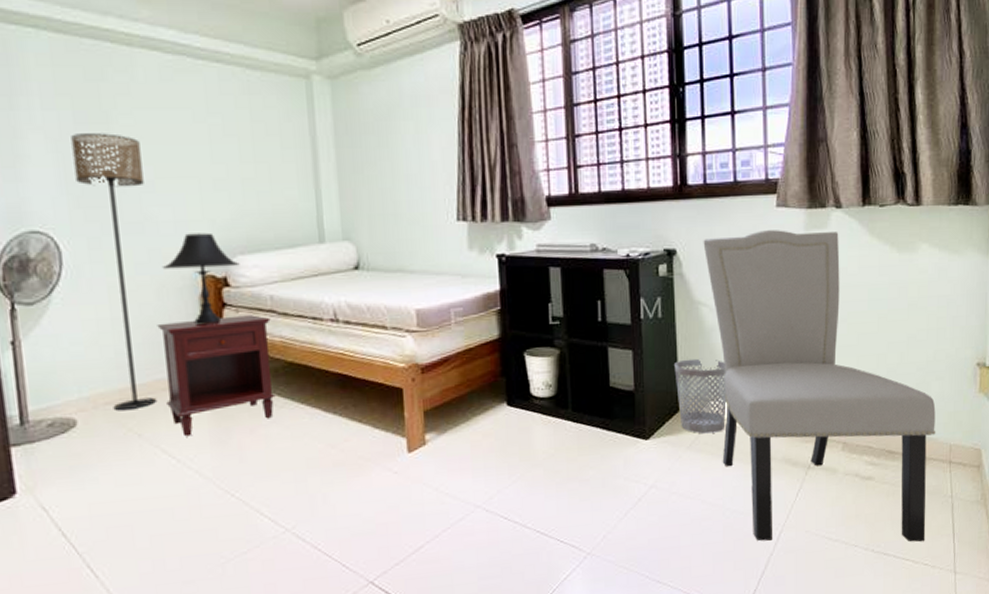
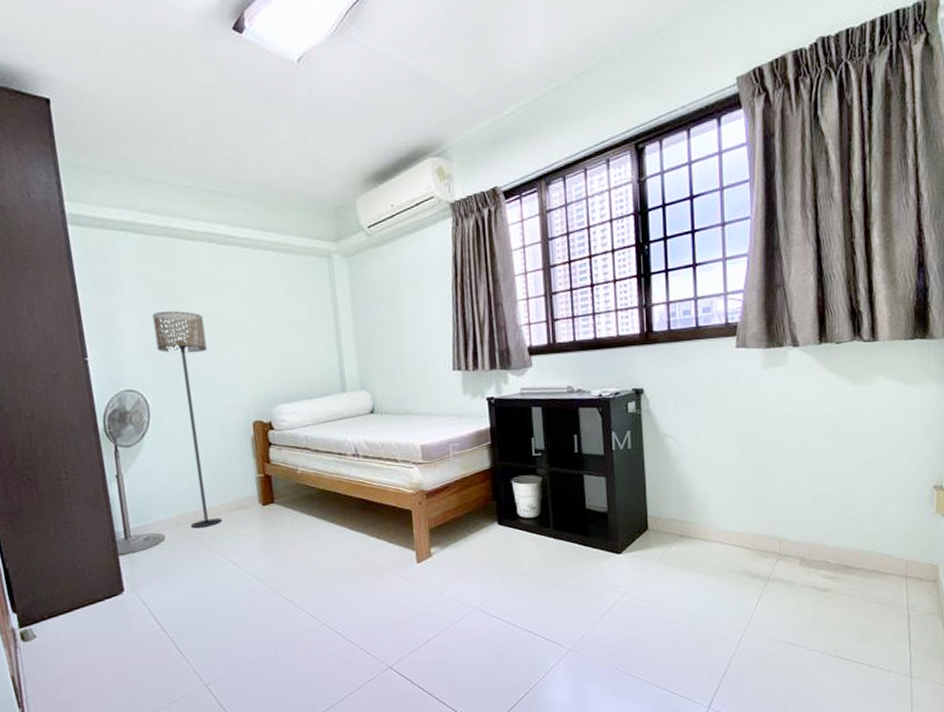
nightstand: present [157,315,276,437] -> none [220,452,311,549]
table lamp: present [161,232,240,325] -> none [222,387,281,460]
wastebasket: present [674,358,727,434] -> none [643,483,691,549]
chair: present [703,230,936,543] -> none [668,368,893,649]

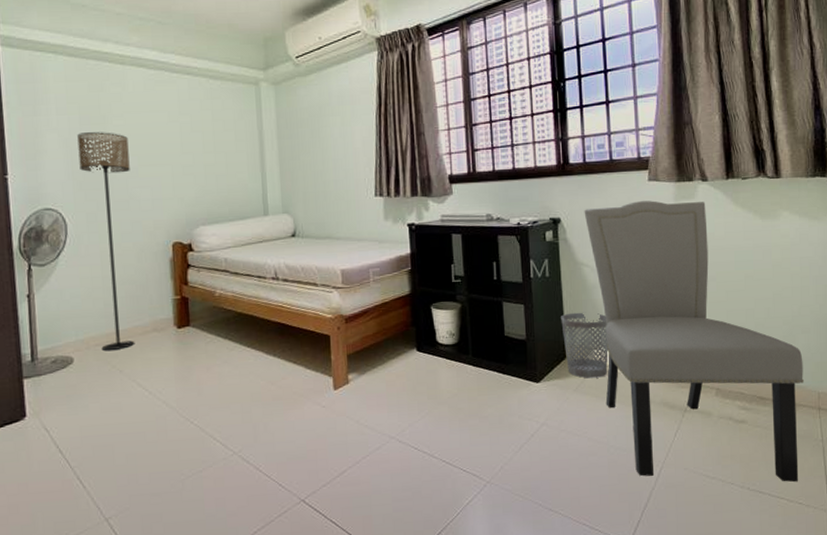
wastebasket: none [643,483,691,549] -> present [561,312,609,378]
chair: none [668,368,893,649] -> present [584,200,805,483]

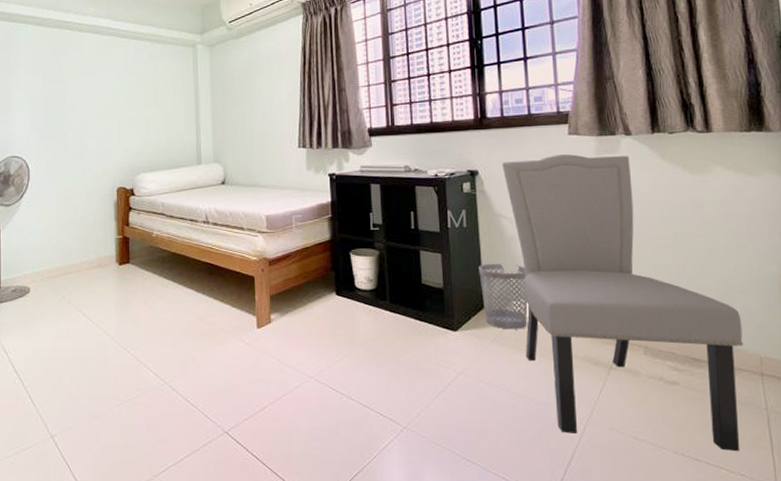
floor lamp: present [77,132,135,350] -> none [41,90,84,282]

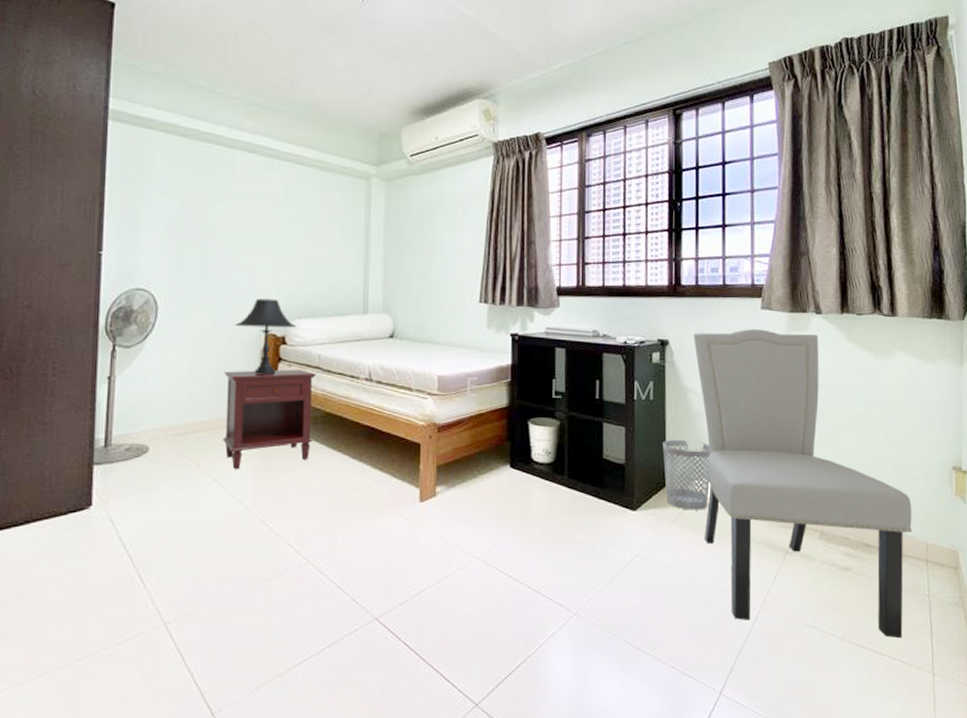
nightstand: none [85,216,162,305] -> present [223,369,316,470]
table lamp: none [91,157,142,223] -> present [234,298,297,375]

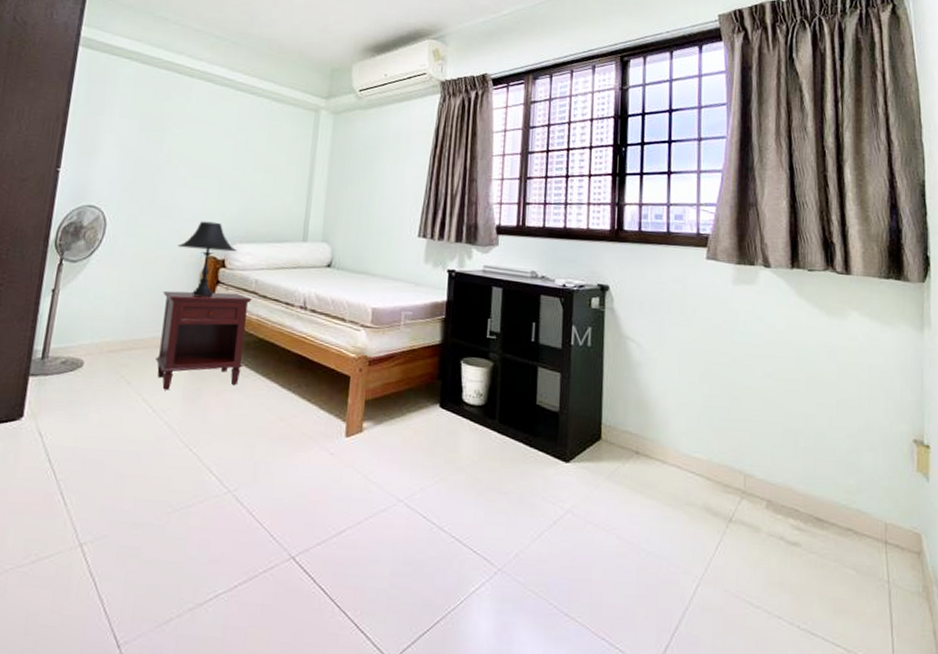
wastebasket: present [662,439,711,510] -> none [599,389,650,467]
chair: present [693,329,913,639] -> none [634,279,870,629]

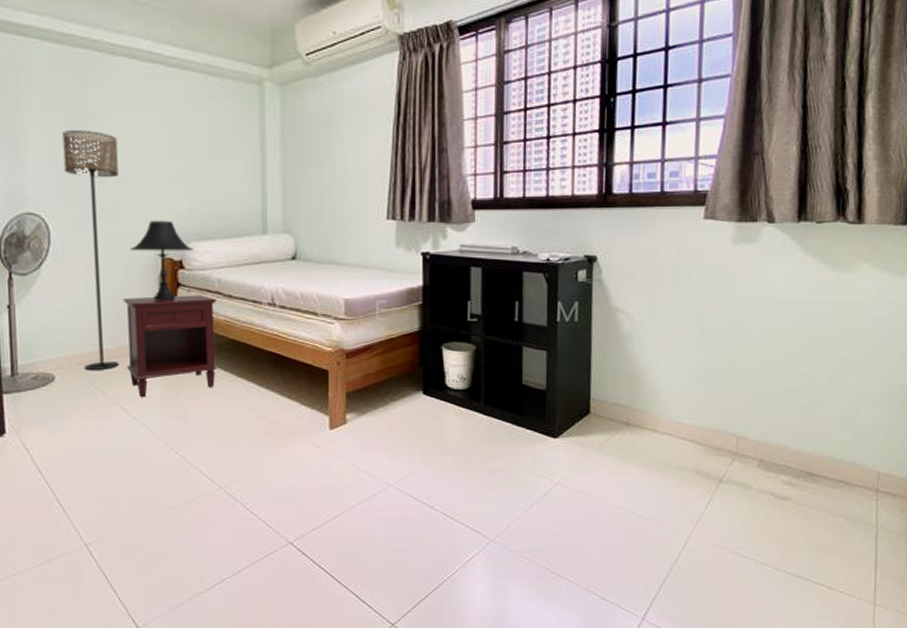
floor lamp: none [114,136,183,359] -> present [62,130,120,370]

